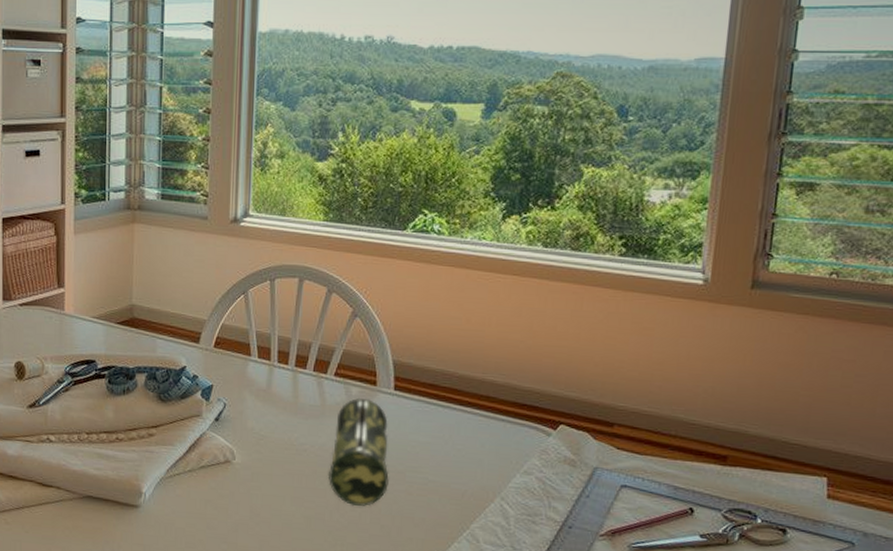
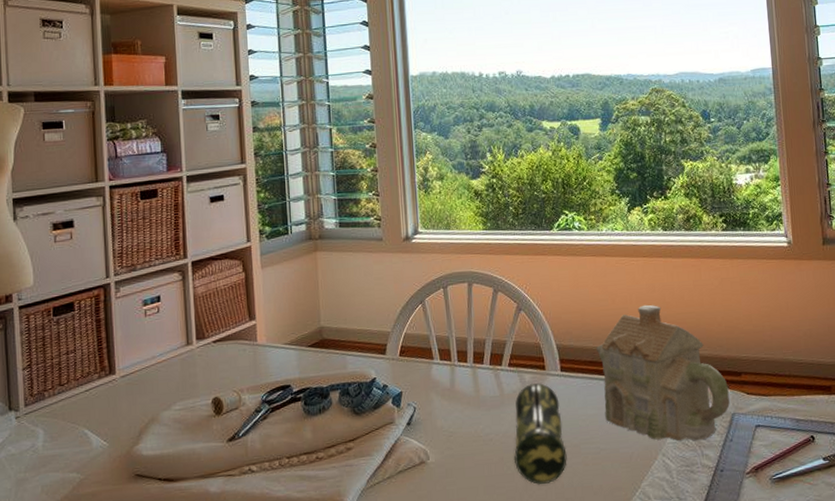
teapot: none [439,330,595,491] -> present [596,304,730,441]

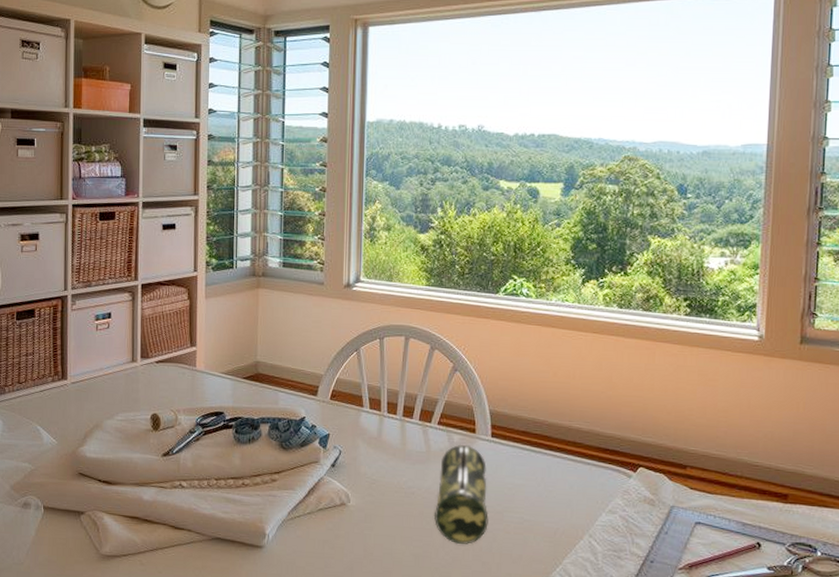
teapot: present [596,304,730,441] -> none [531,382,670,528]

